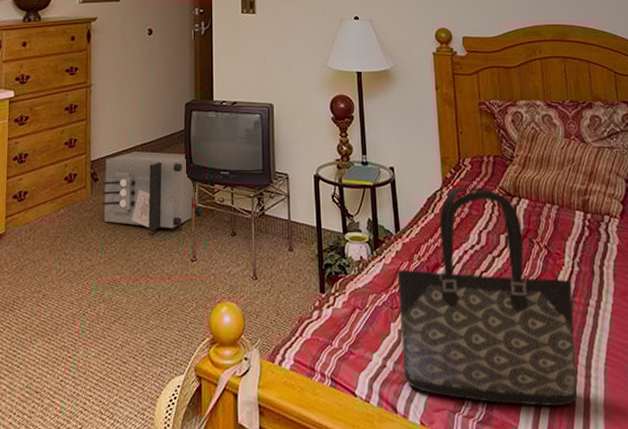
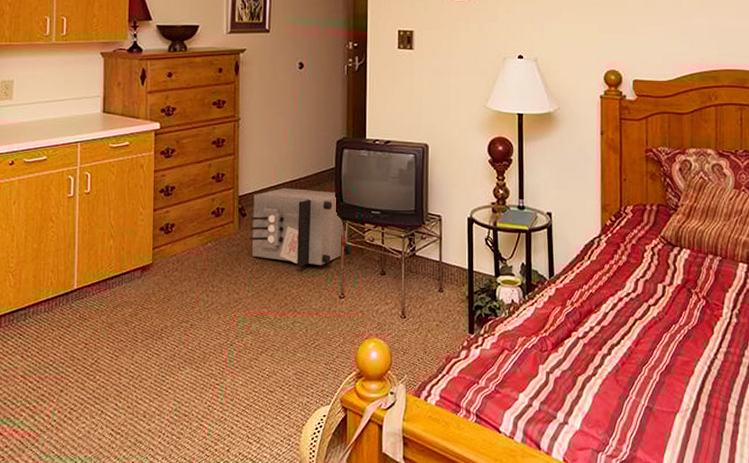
tote bag: present [397,187,577,407] -> none [548,235,728,451]

